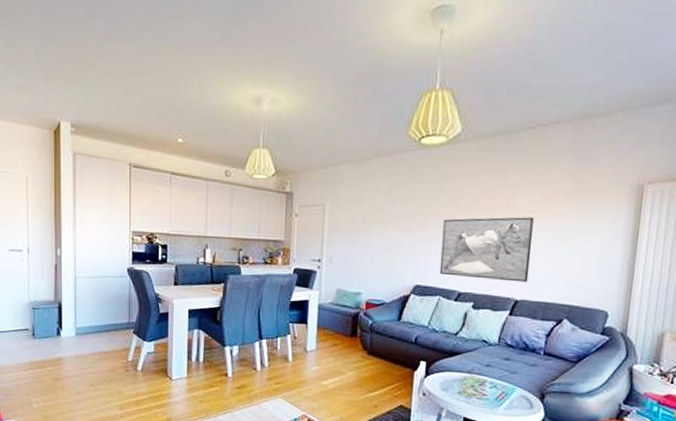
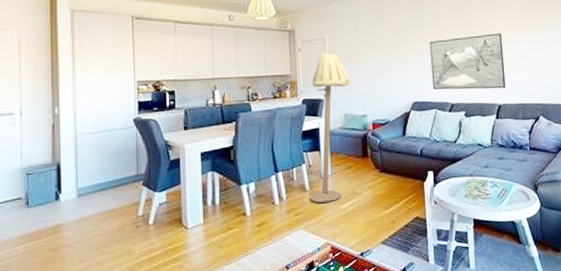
floor lamp: none [291,220,347,376] -> present [309,53,350,203]

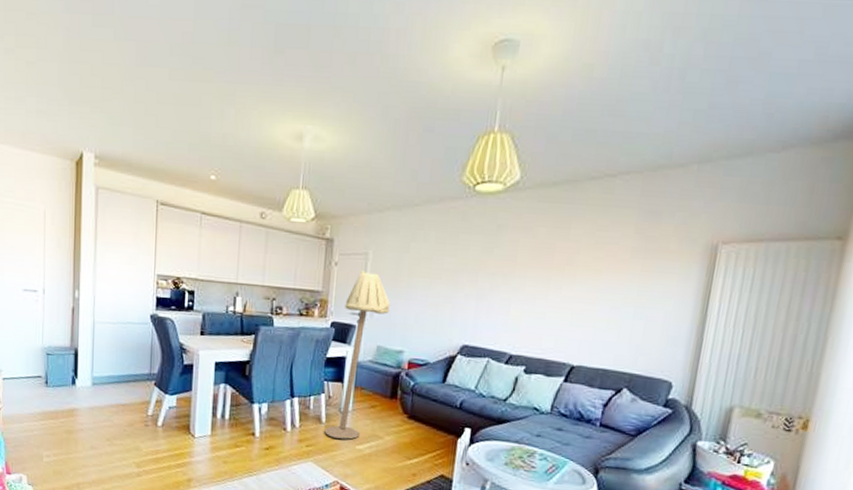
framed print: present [429,33,506,90] -> none [489,274,596,347]

